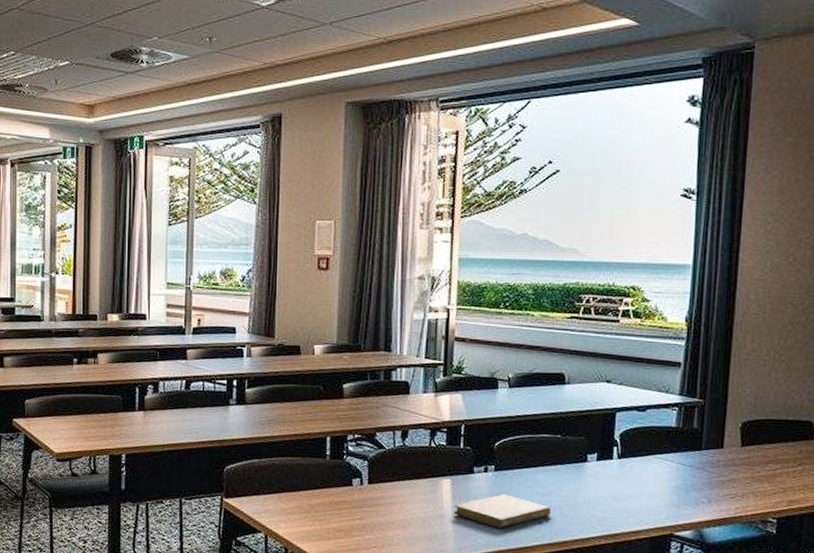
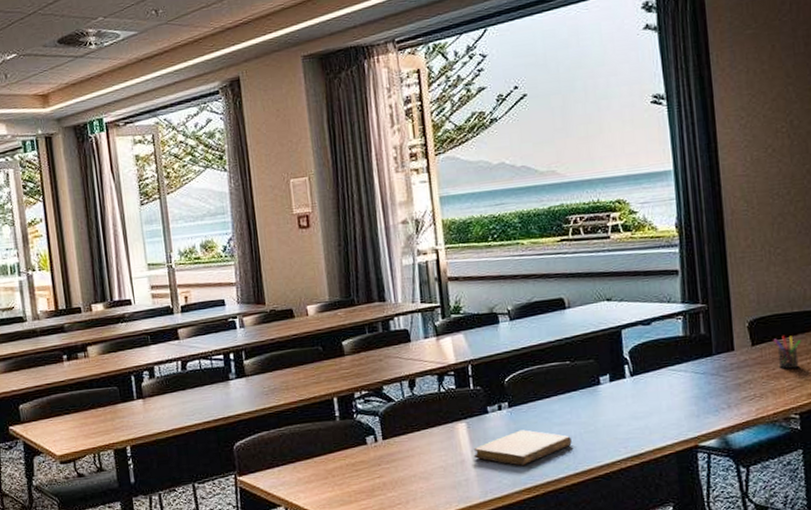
pen holder: none [763,440,791,474] -> present [773,335,802,369]

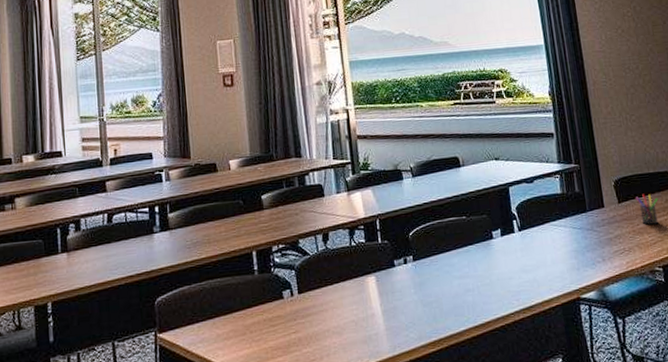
notebook: present [473,430,572,466] -> none [382,283,471,319]

